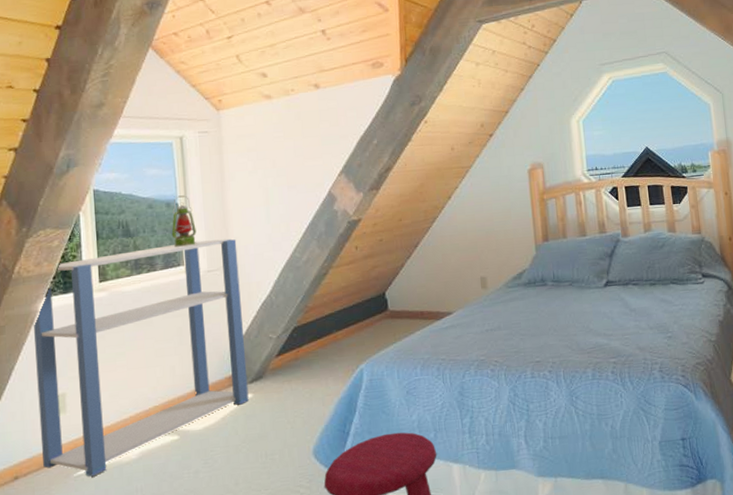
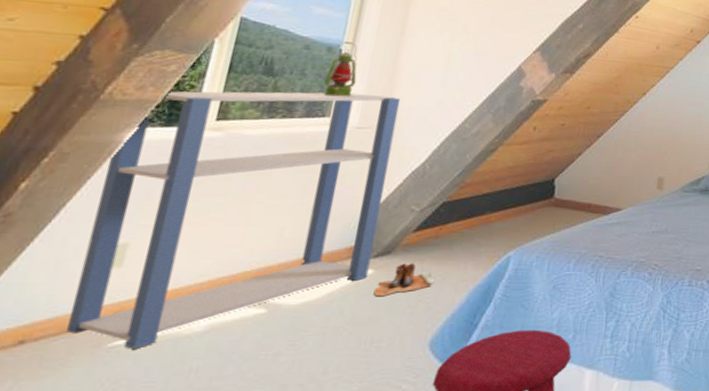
boots: none [258,383,304,416] -> present [374,262,435,296]

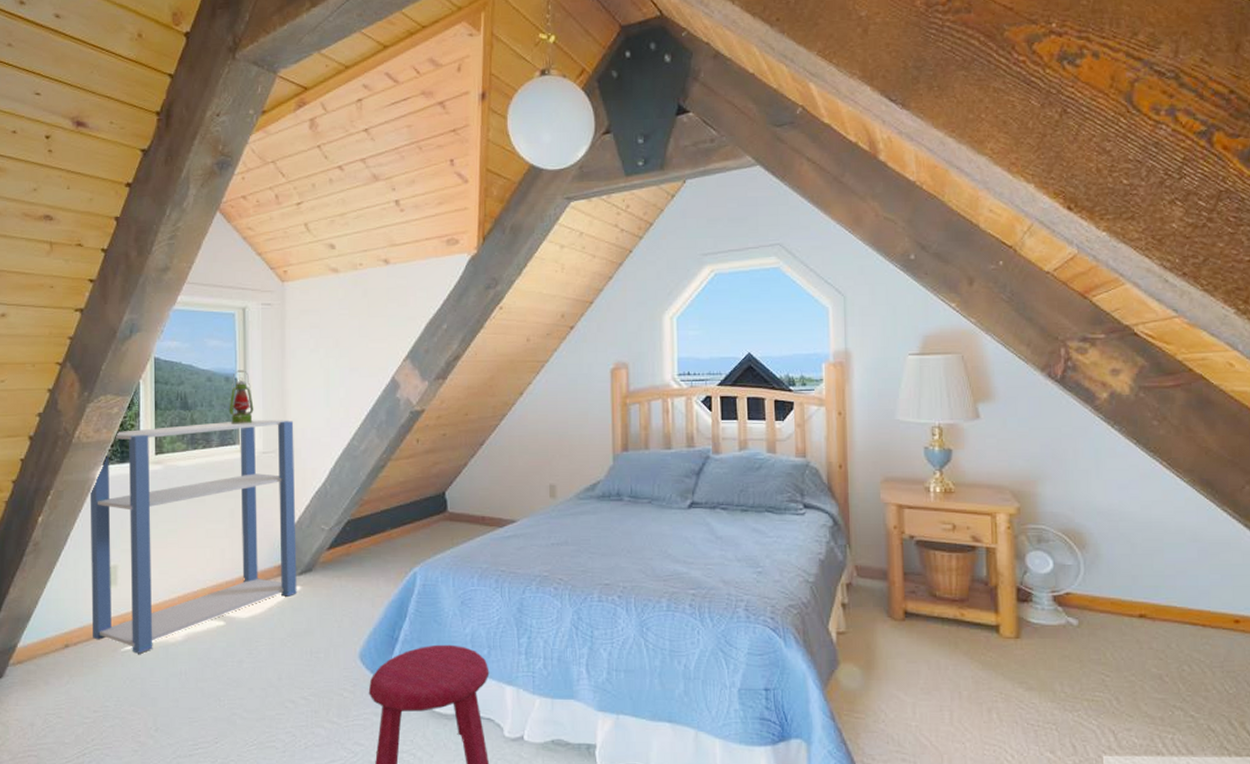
boots: present [374,262,435,296] -> none [306,579,353,610]

